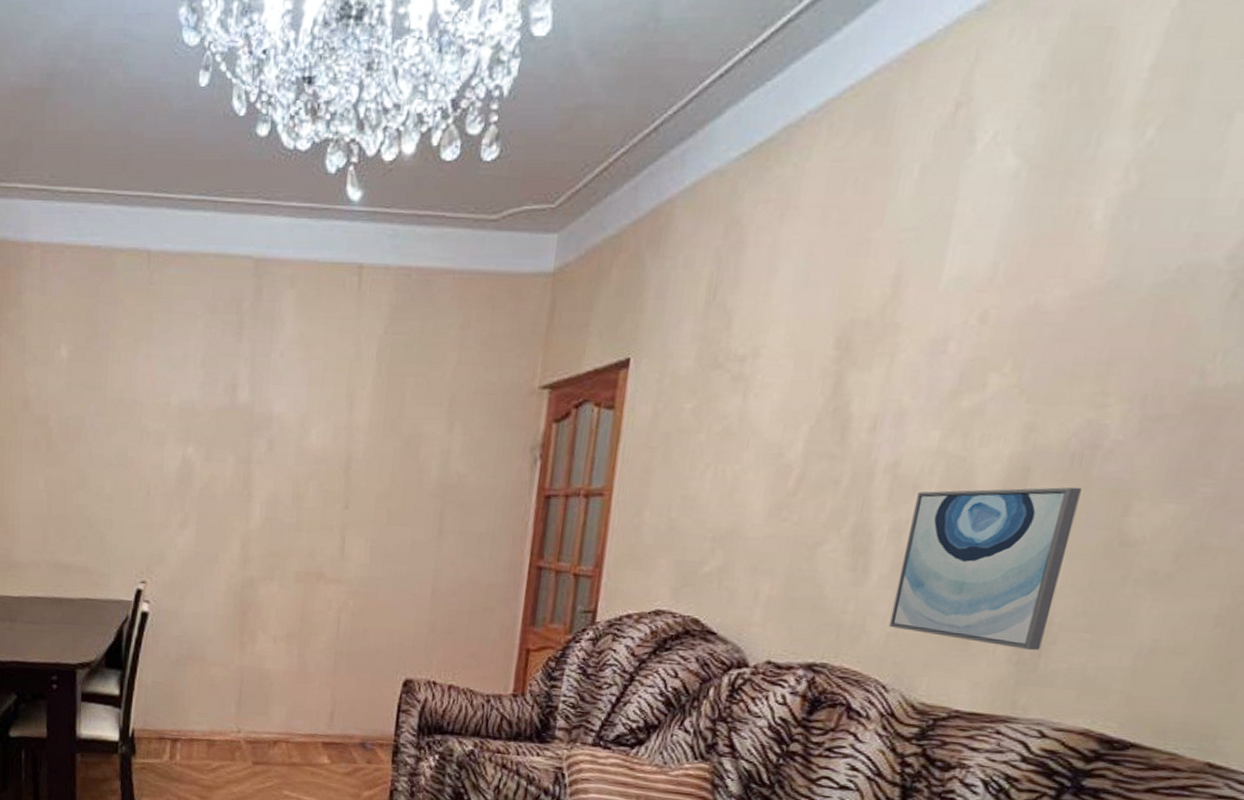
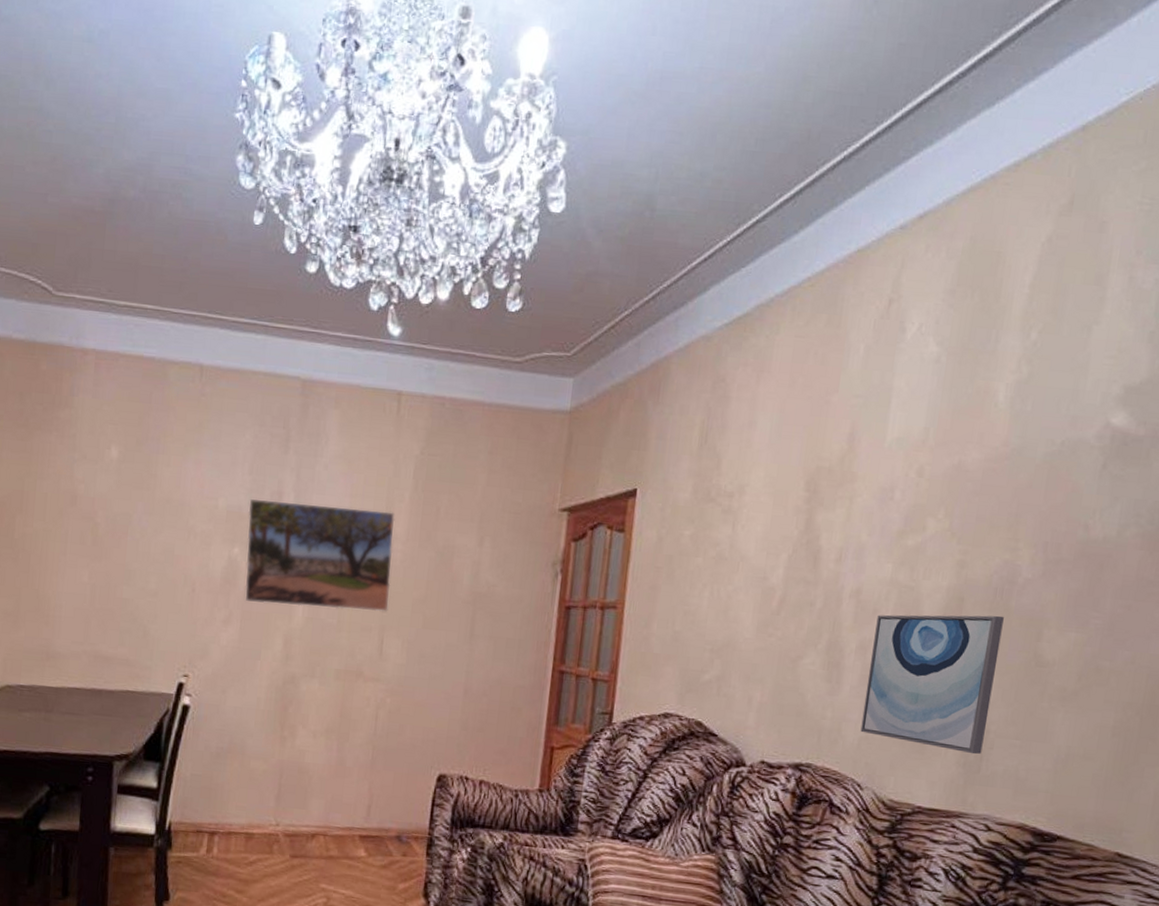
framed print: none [200,394,357,509] -> present [245,499,395,612]

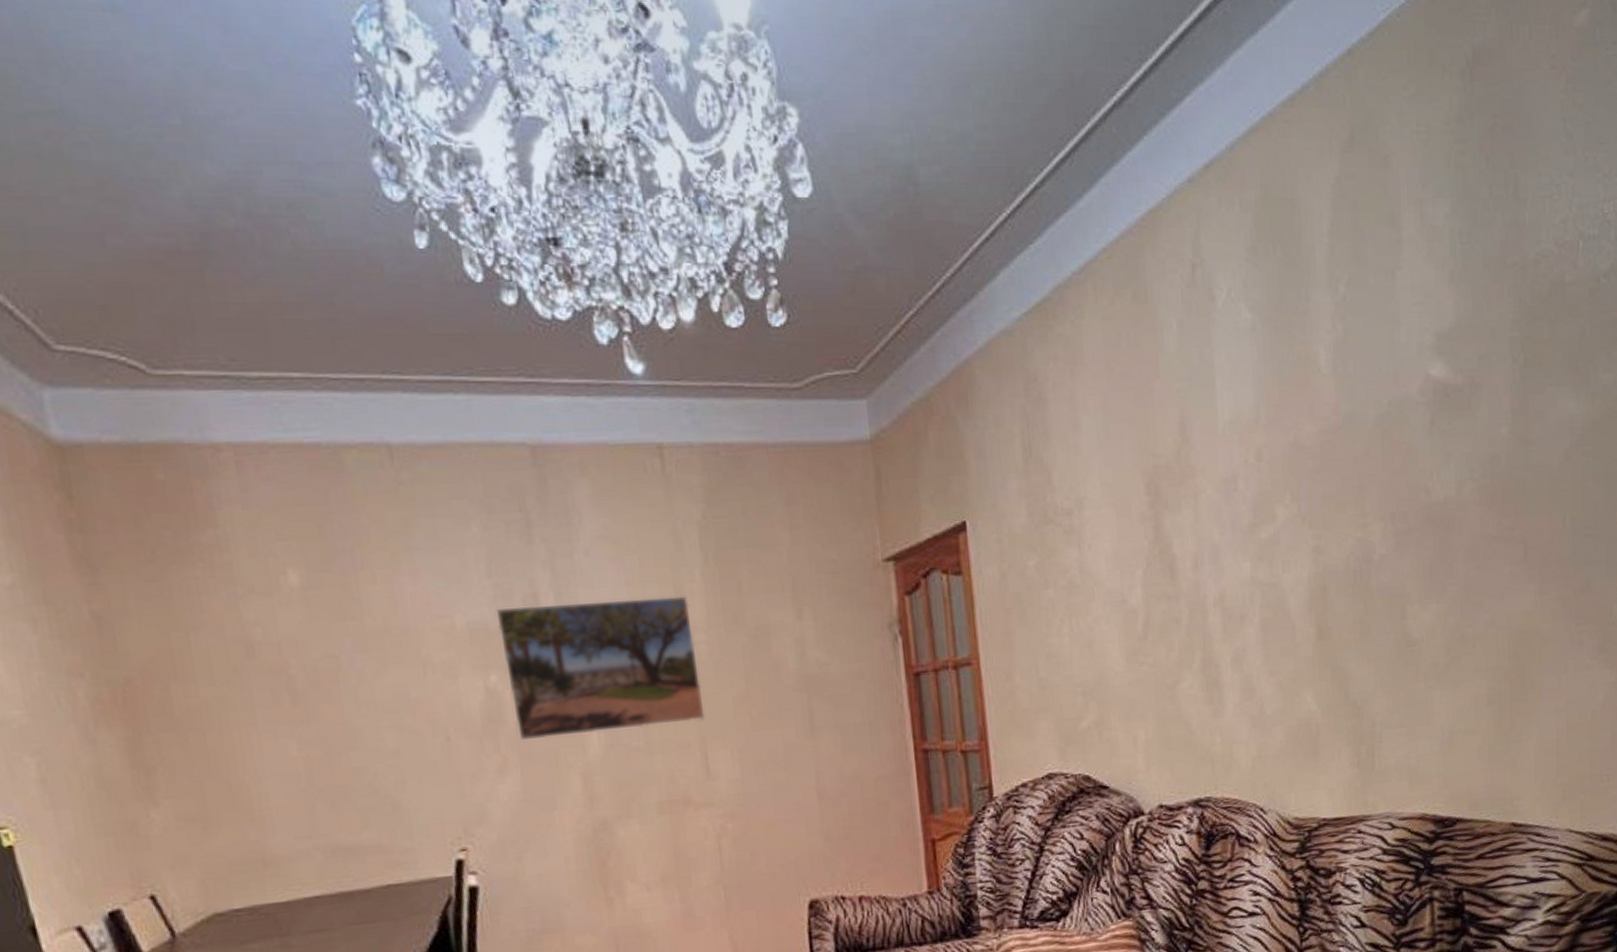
wall art: present [860,614,1004,755] -> none [1246,599,1372,752]

